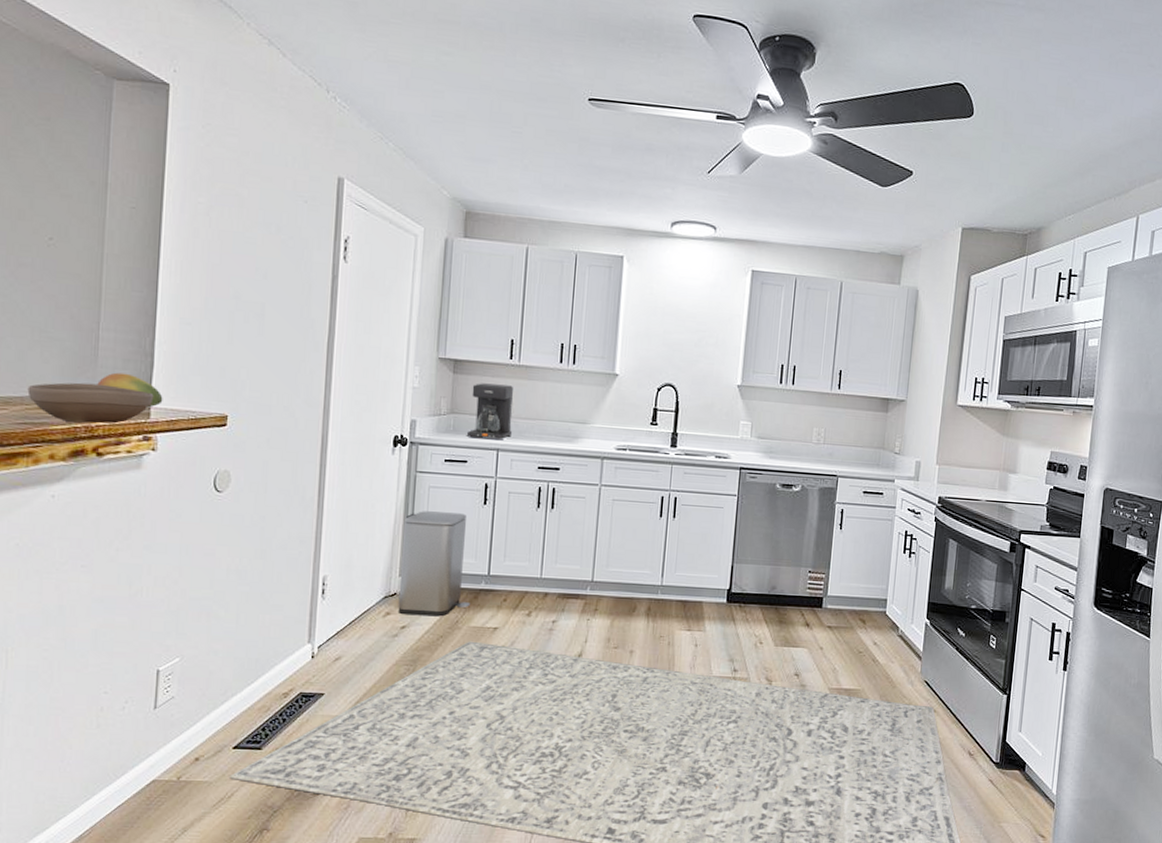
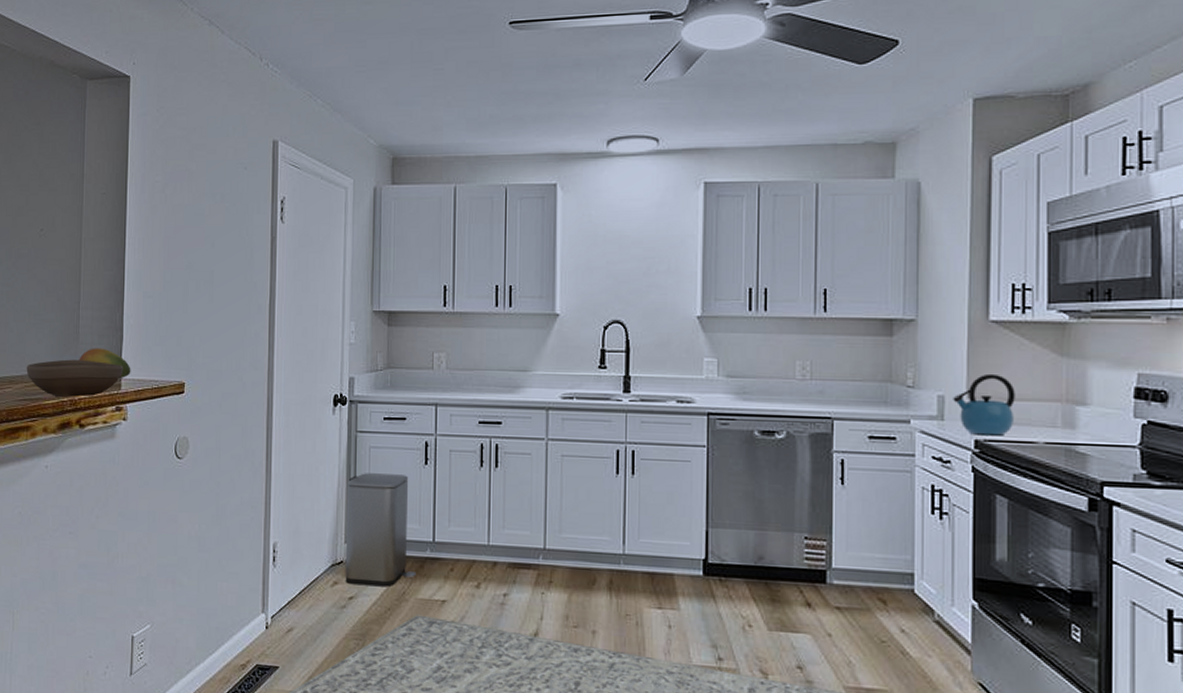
coffee maker: present [467,383,514,440] -> none [405,334,450,394]
kettle: none [926,446,970,494] -> present [953,373,1015,436]

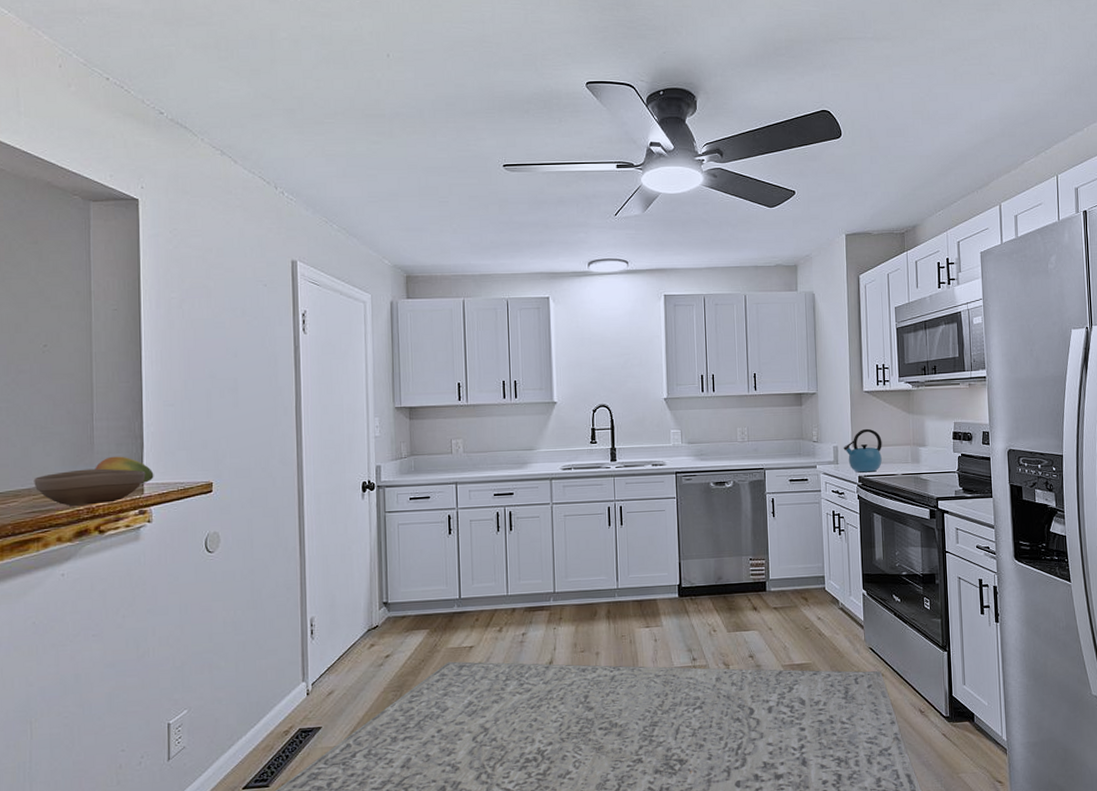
pedal bin: present [345,473,416,587] -> none [378,545,446,645]

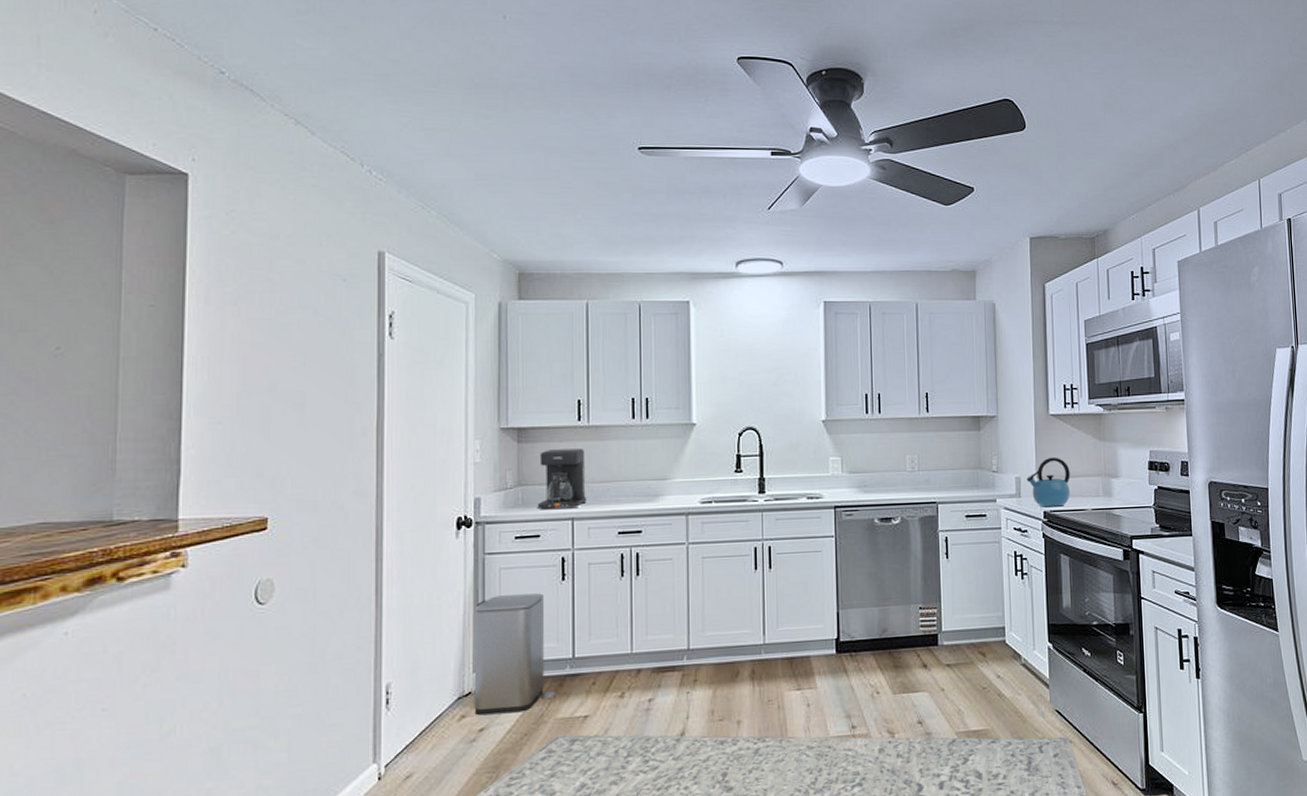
bowl: present [34,468,146,507] -> none [33,500,182,548]
fruit: present [95,456,154,484] -> none [115,485,193,520]
pedal bin: none [378,545,446,645] -> present [474,593,555,716]
coffee maker: none [427,424,468,476] -> present [538,448,587,510]

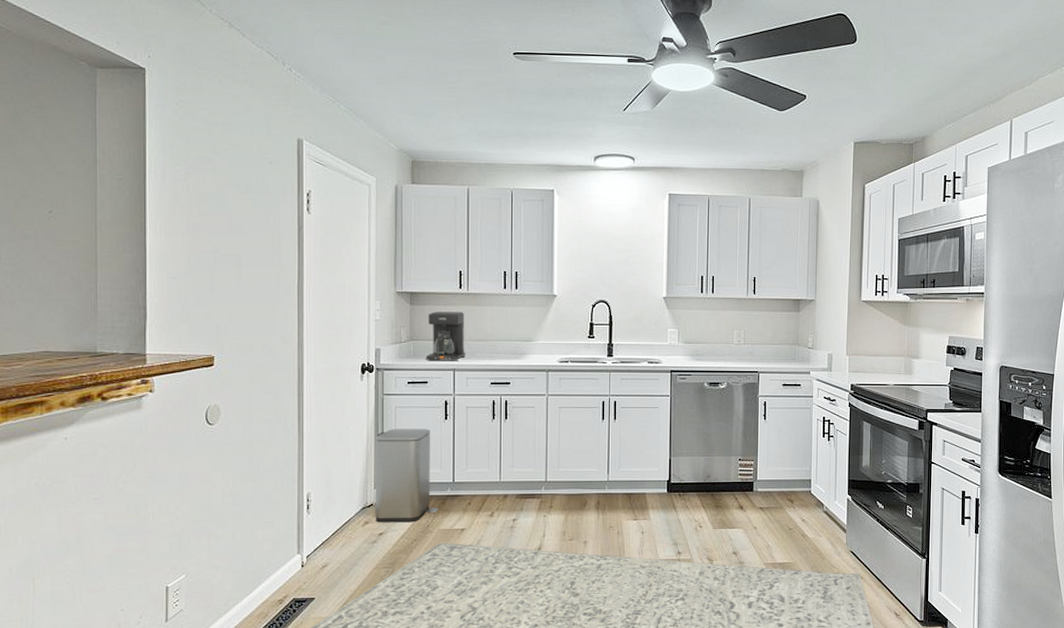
kettle: present [1026,457,1070,507] -> none [838,337,877,381]

